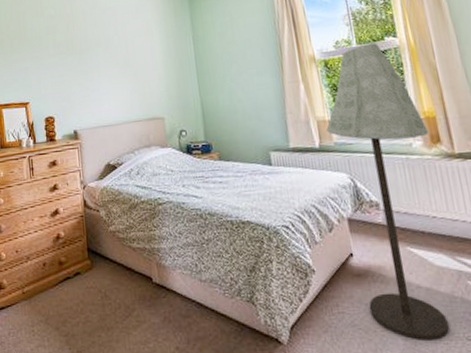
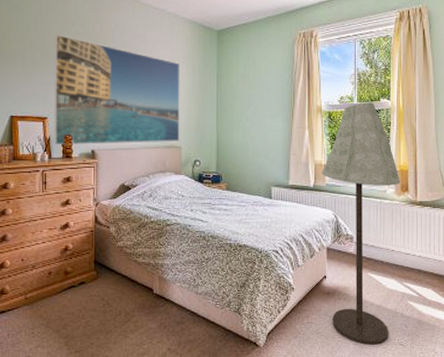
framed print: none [29,20,162,130] -> present [54,34,180,146]

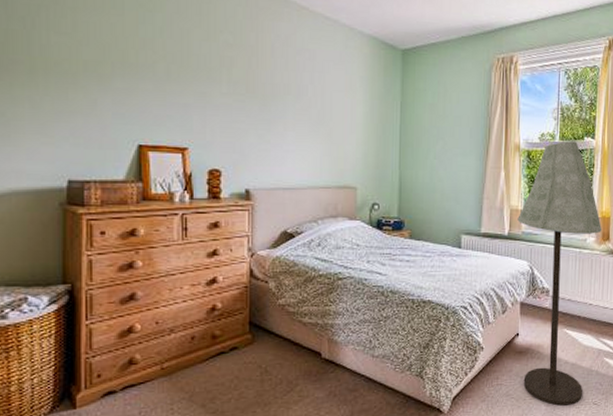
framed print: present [54,34,180,146] -> none [197,43,357,183]

